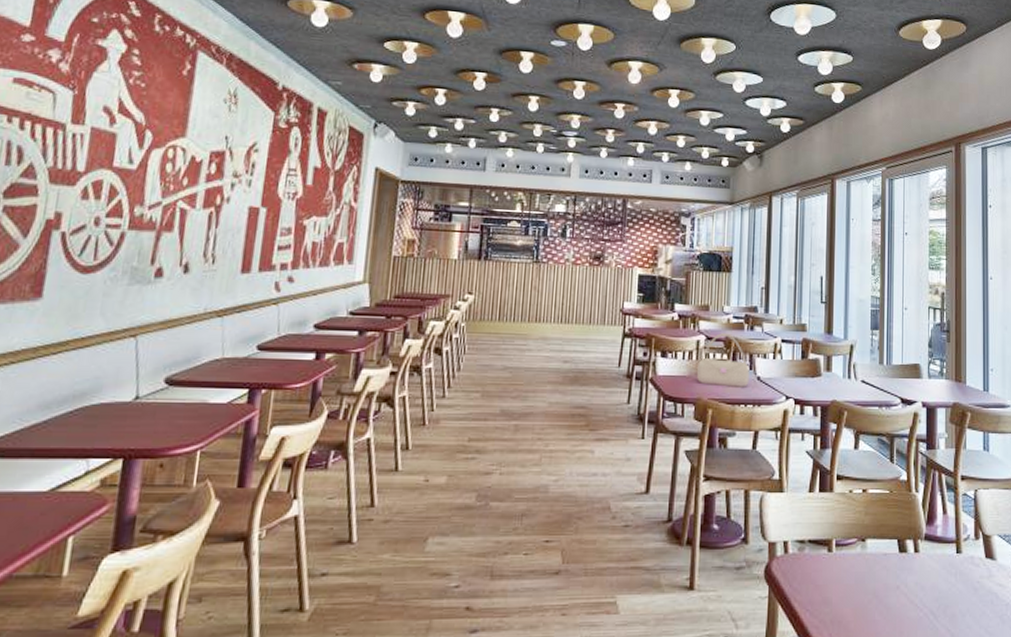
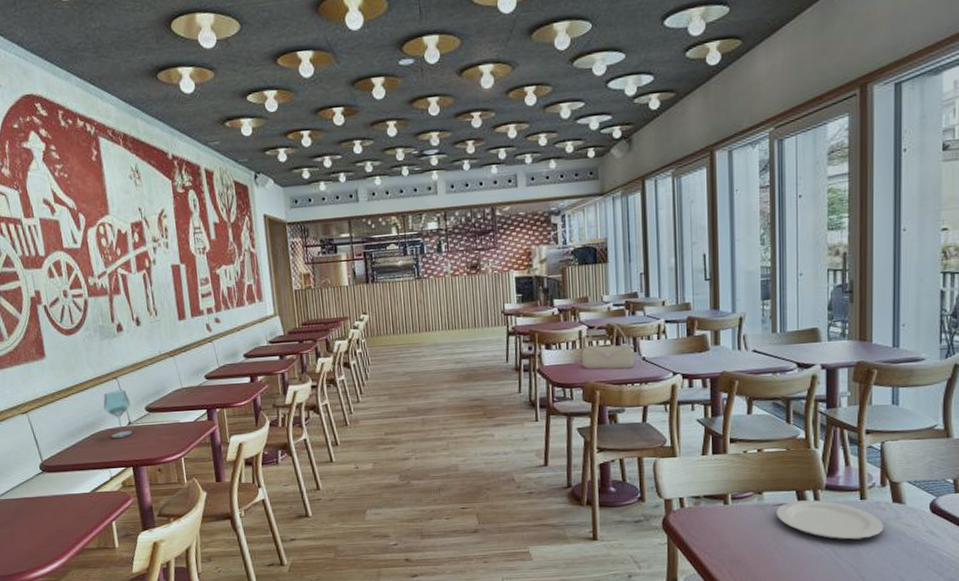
wine glass: none [104,352,147,418] -> present [103,389,133,439]
plate: none [877,551,978,600] -> present [775,500,884,540]

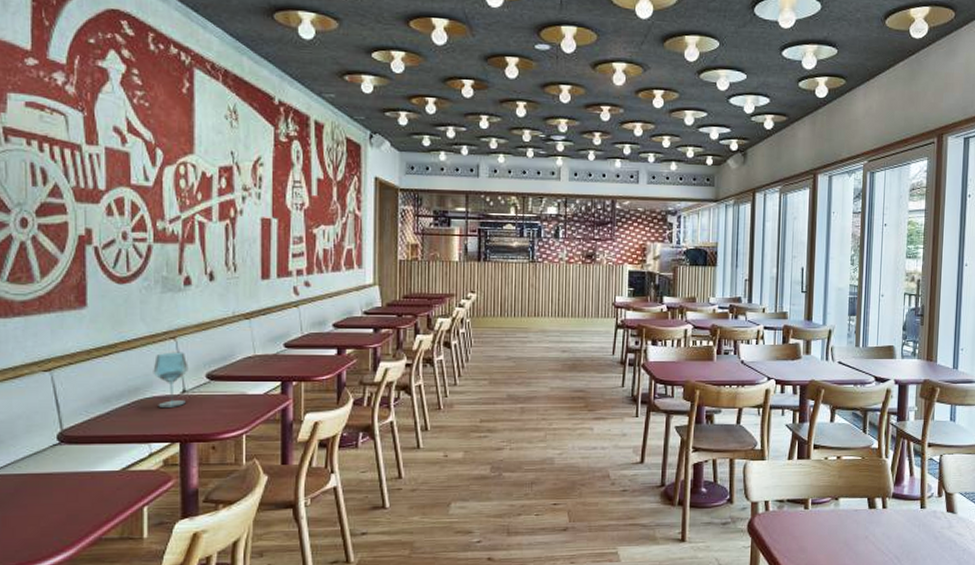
handbag: present [582,321,635,370] -> none [685,322,734,370]
plate: present [775,500,884,540] -> none [849,507,939,547]

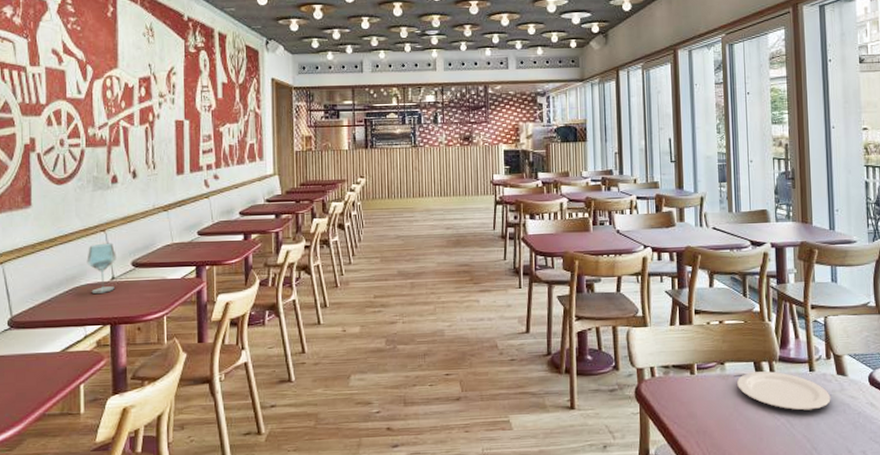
plate: none [849,507,939,547] -> present [736,371,831,411]

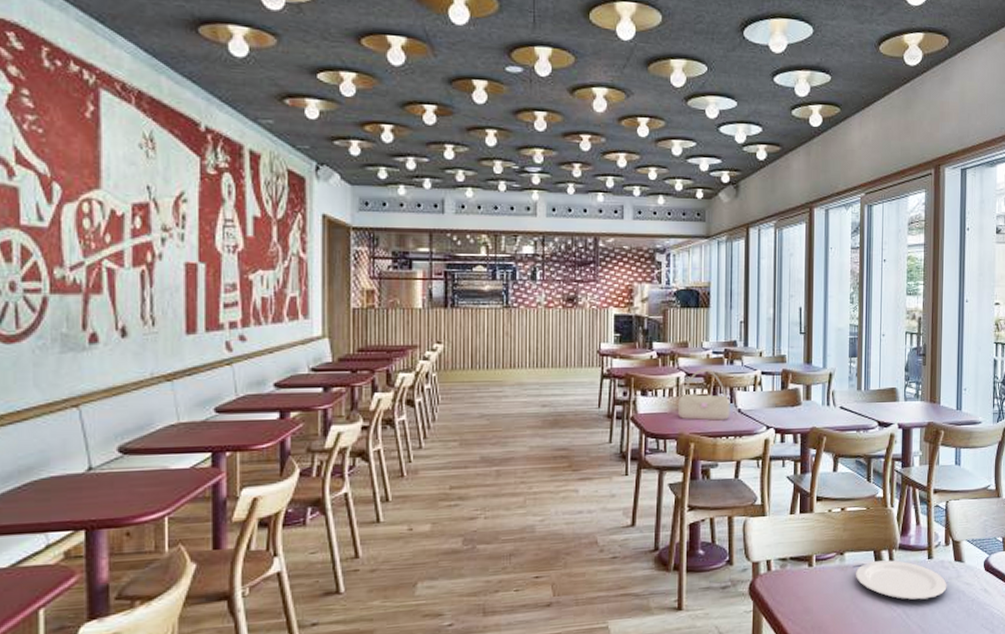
wine glass: present [87,243,117,295] -> none [50,422,96,491]
handbag: none [563,195,610,241] -> present [678,369,730,421]

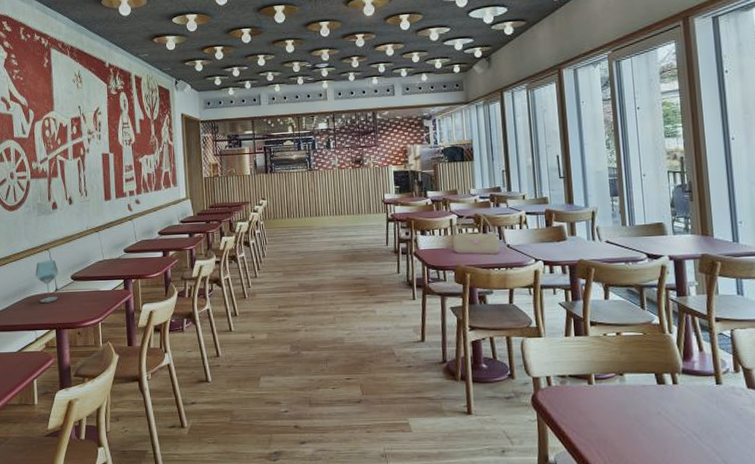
wine glass: none [50,422,96,491] -> present [35,259,59,304]
plate: present [855,560,947,601] -> none [637,383,742,424]

